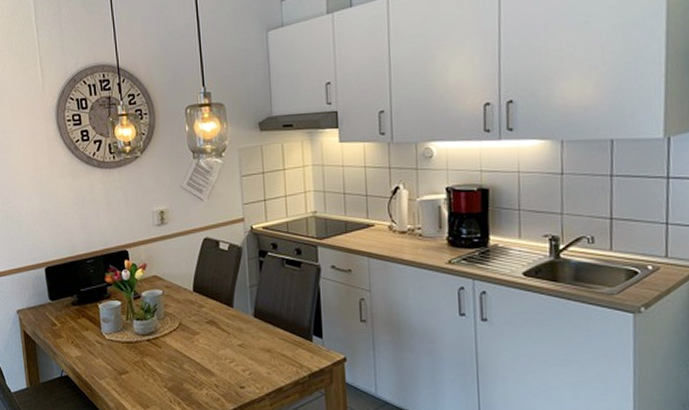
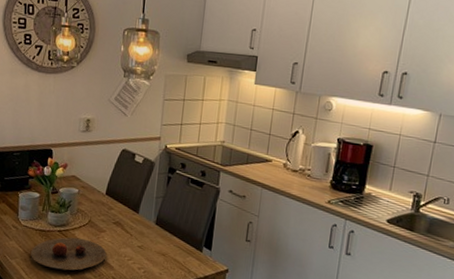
plate: none [120,345,205,384] -> present [30,237,107,271]

